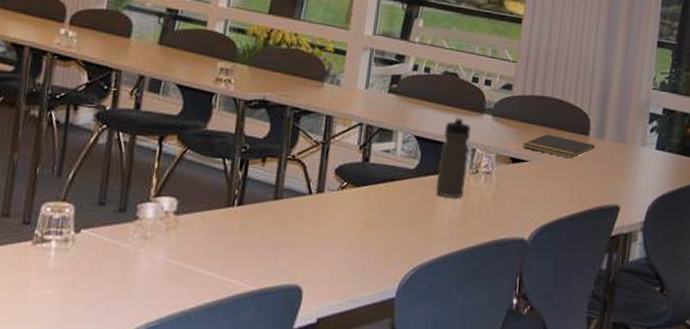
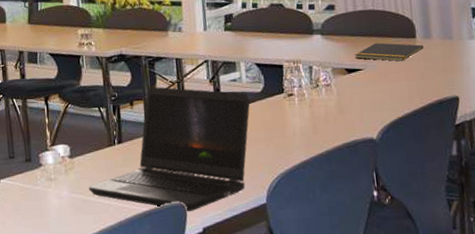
laptop computer: none [190,143,401,298] -> present [89,86,250,212]
water bottle: present [435,116,472,198] -> none [280,41,309,112]

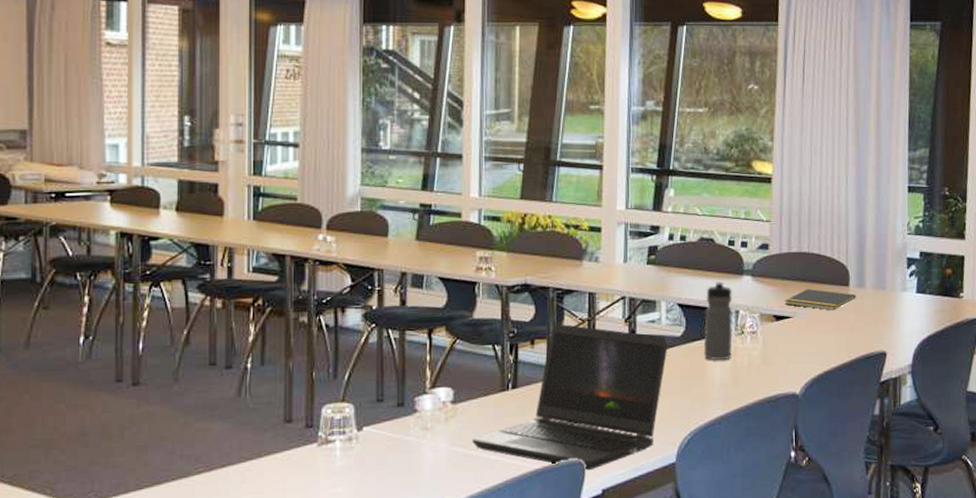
water bottle: none [280,41,309,112] -> present [703,280,734,360]

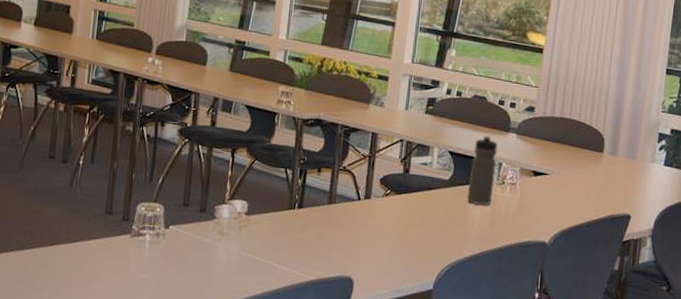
laptop computer: present [472,323,668,471] -> none [259,156,437,287]
notepad: present [784,289,856,311] -> none [543,151,609,173]

